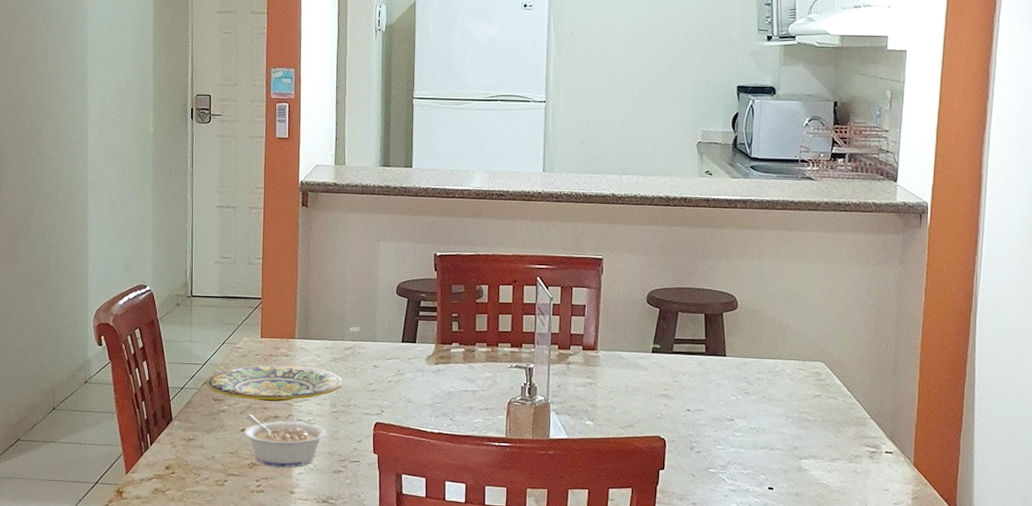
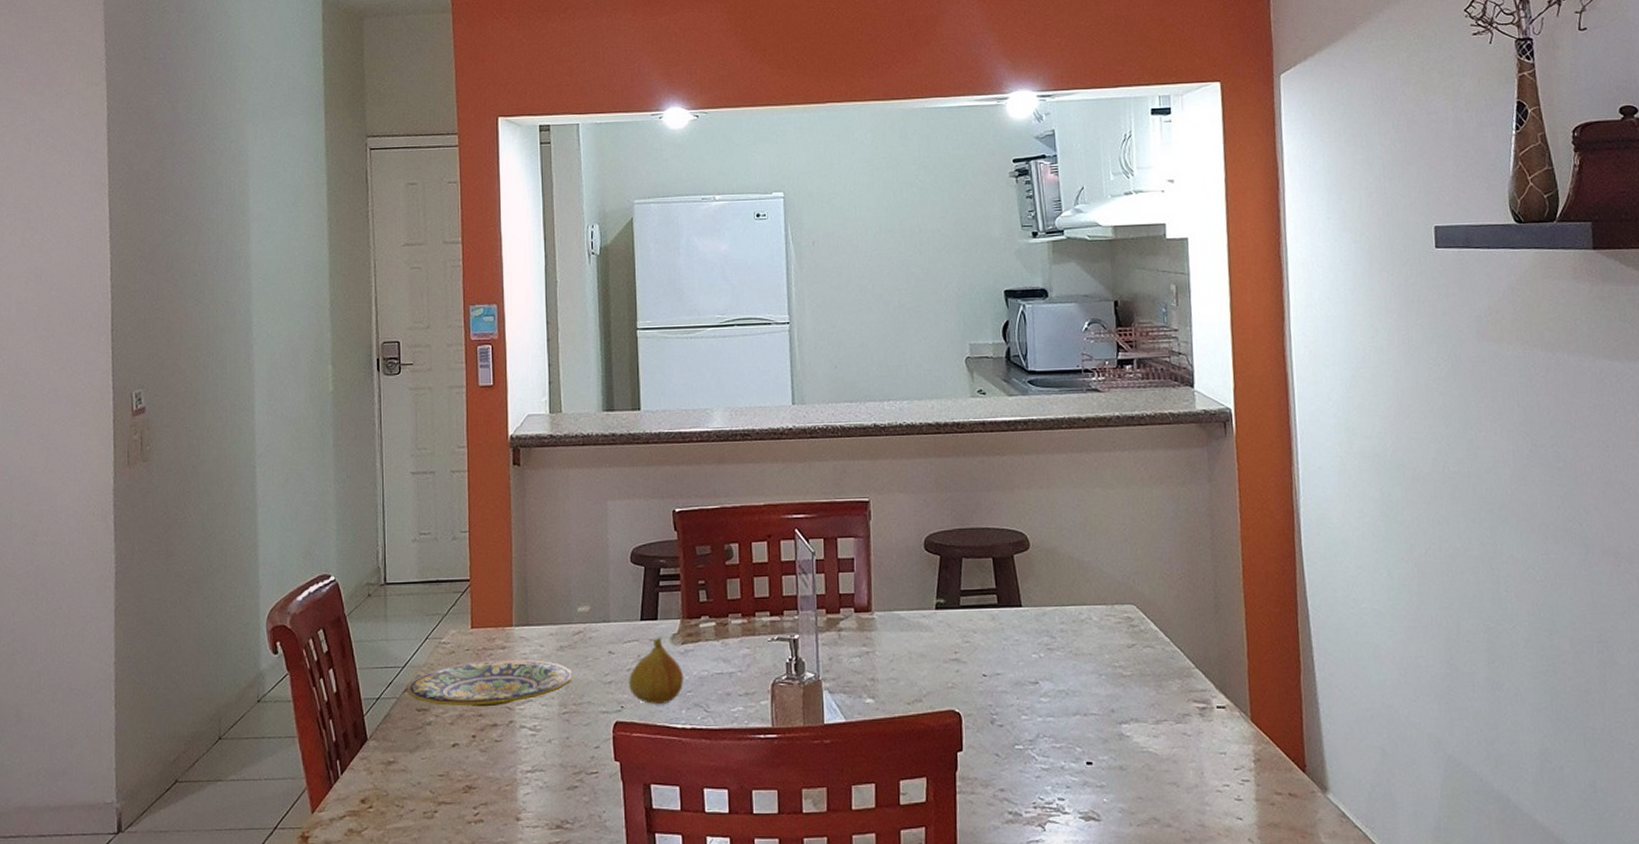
legume: present [244,414,326,468] -> none [456,725,556,789]
fruit: none [389,357,435,412] -> present [629,637,684,705]

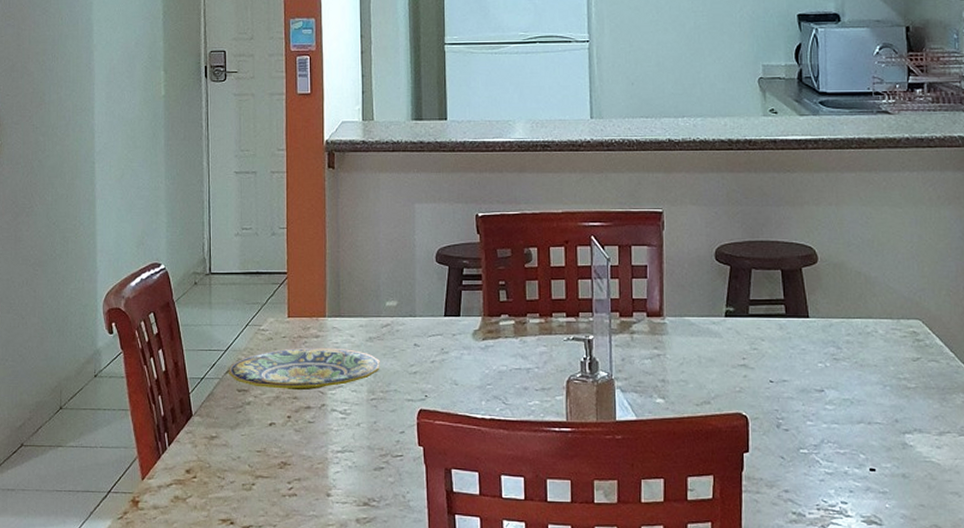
fruit: present [629,637,684,705] -> none [433,332,485,396]

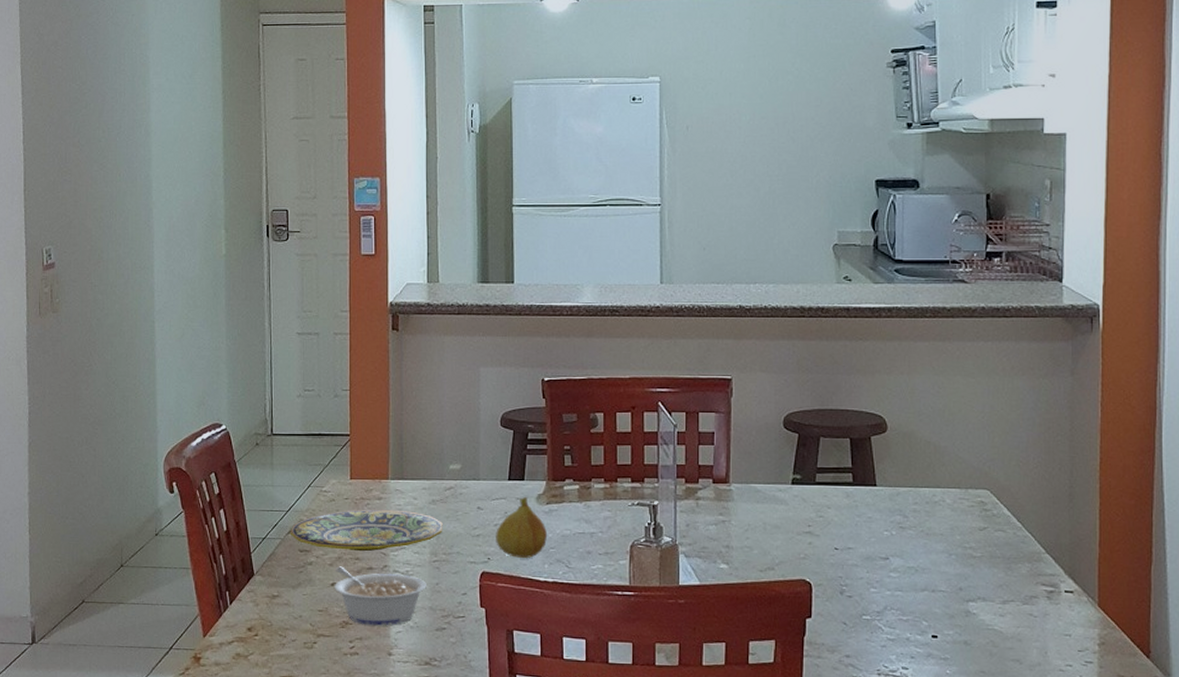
legume: none [273,406,364,466] -> present [335,566,426,626]
fruit: none [433,332,485,396] -> present [496,496,548,559]

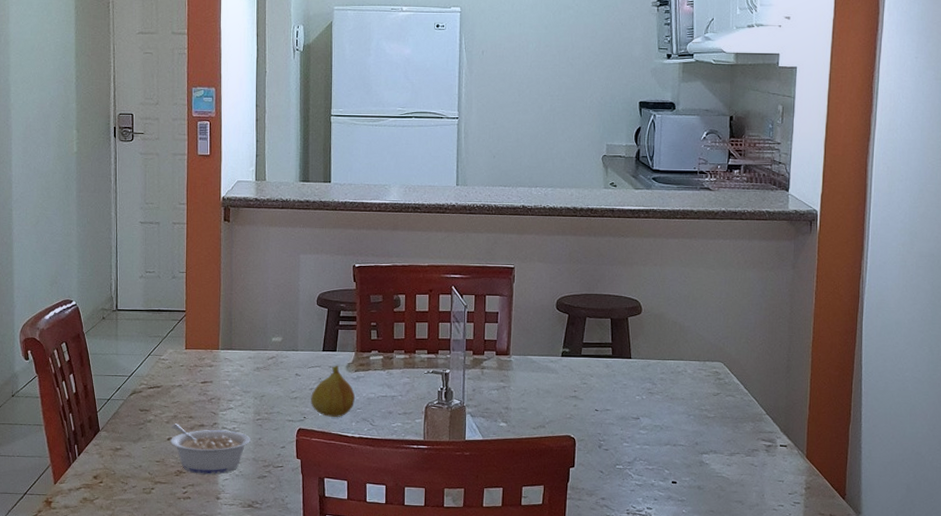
plate: present [290,509,443,552] -> none [131,375,265,411]

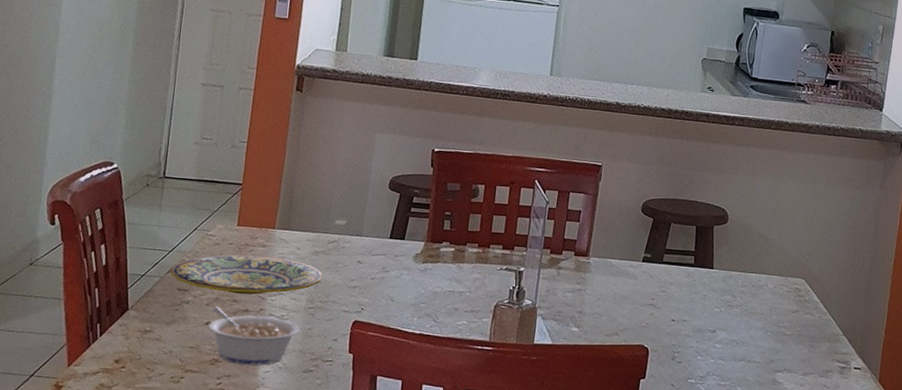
plate: none [131,375,265,411] -> present [170,255,323,295]
fruit: present [311,365,356,418] -> none [371,254,421,311]

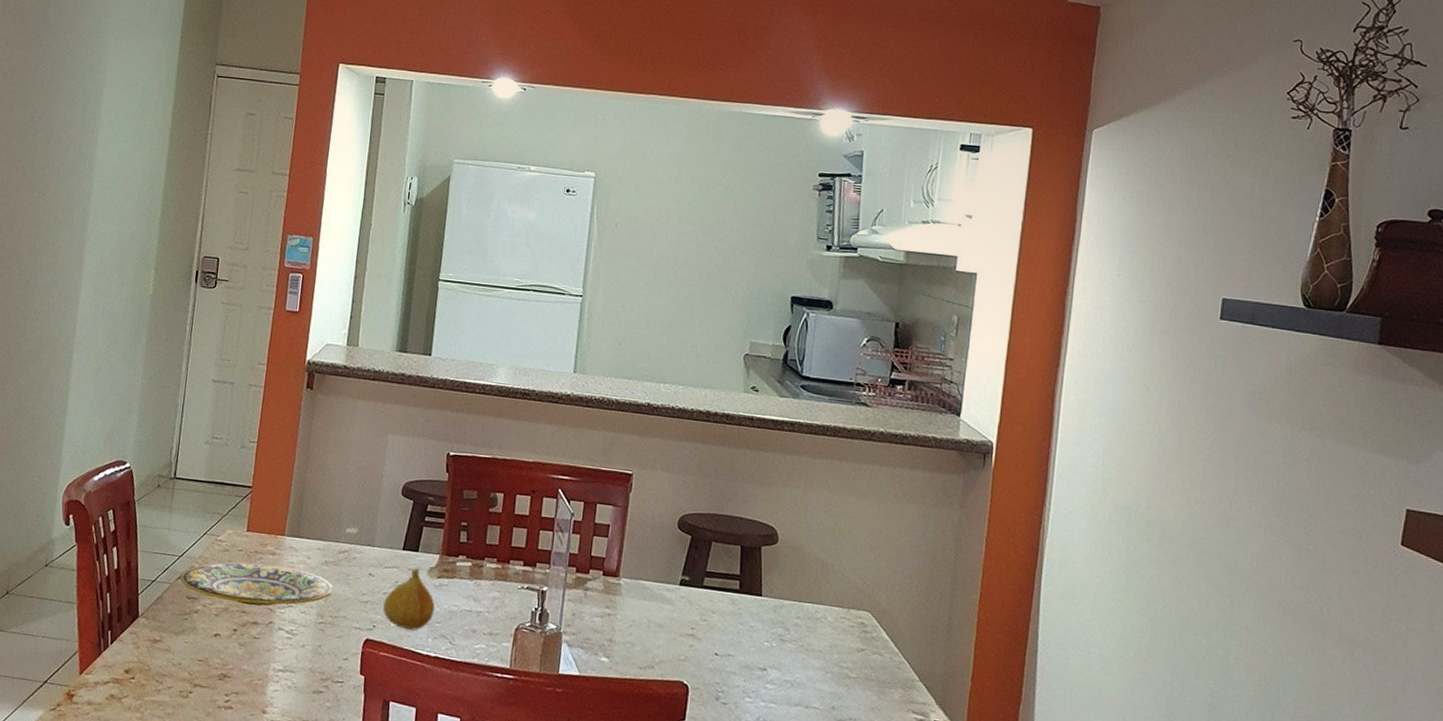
legume: present [209,307,300,365] -> none [217,617,309,683]
fruit: none [371,254,421,311] -> present [383,567,435,631]

